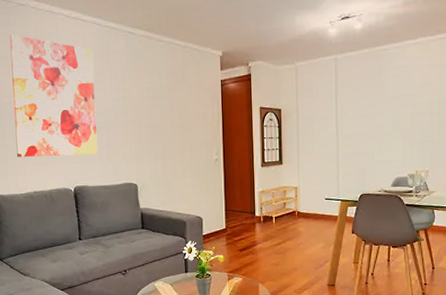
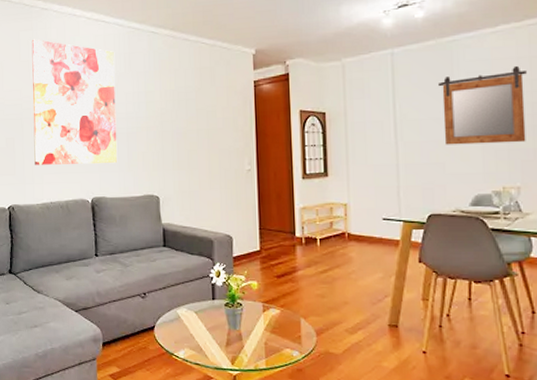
mirror: none [370,72,437,137] -> present [437,65,527,145]

